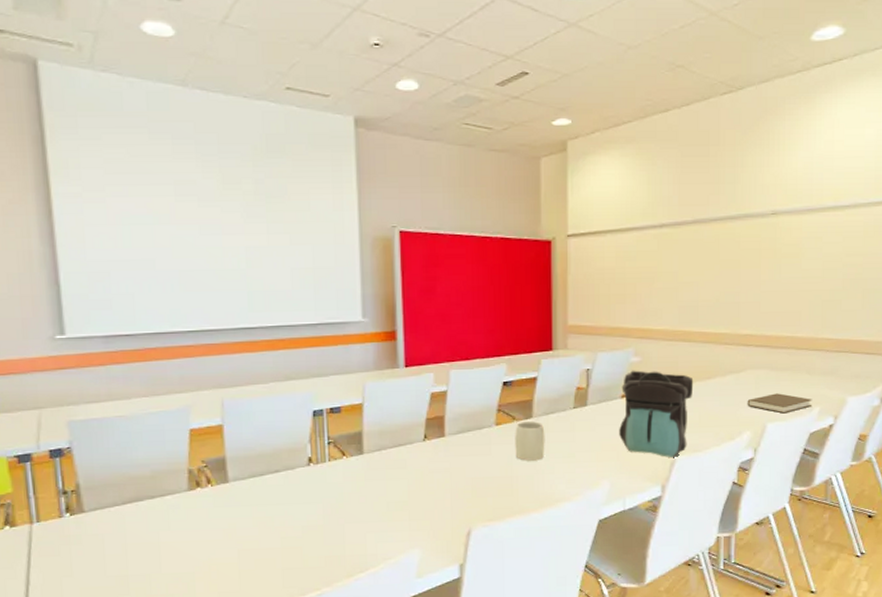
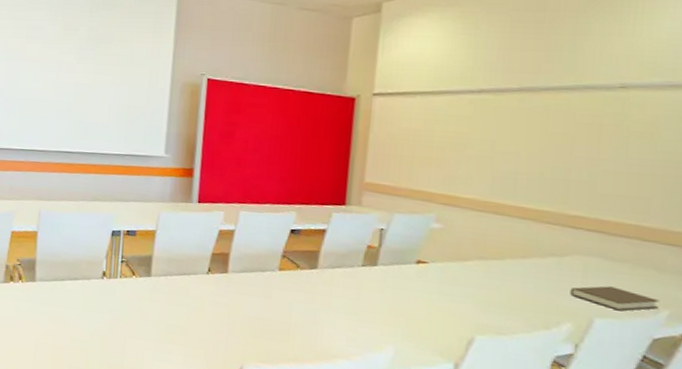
mug: present [515,421,545,461] -> none [295,271,329,313]
backpack: present [619,370,694,458] -> none [410,236,504,337]

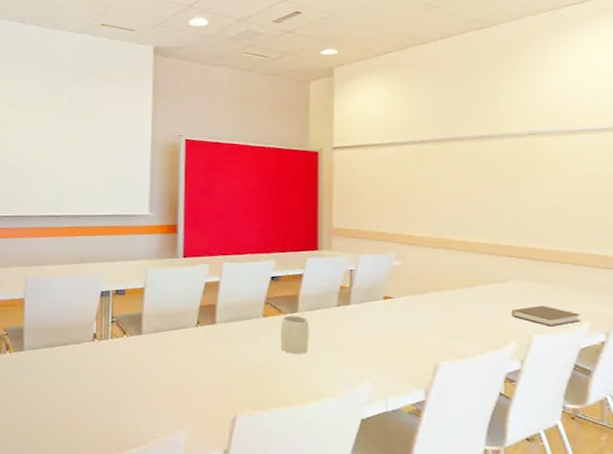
mug: none [295,271,329,313] -> present [281,315,309,354]

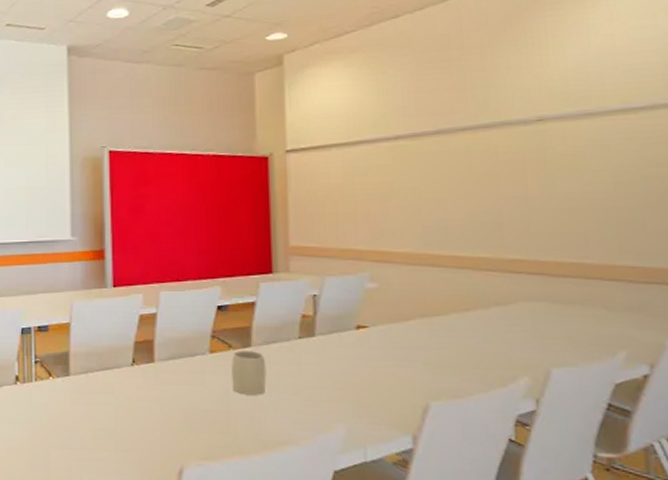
book: present [511,305,581,327] -> none [521,332,616,358]

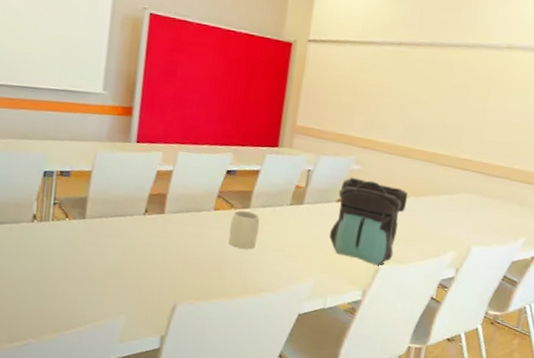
backpack: none [355,298,448,404] -> present [329,177,408,266]

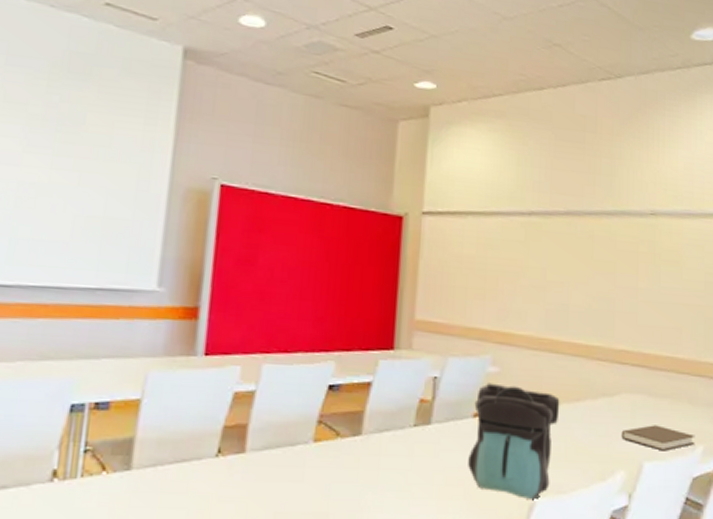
mug: present [228,210,260,250] -> none [335,439,376,493]
book: none [456,219,519,240] -> present [621,425,695,451]

